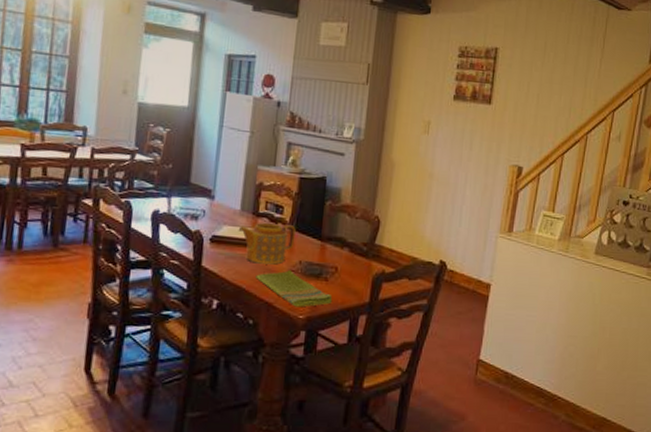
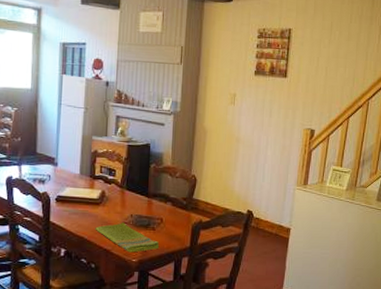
teapot: present [238,222,296,265] -> none [78,183,126,218]

